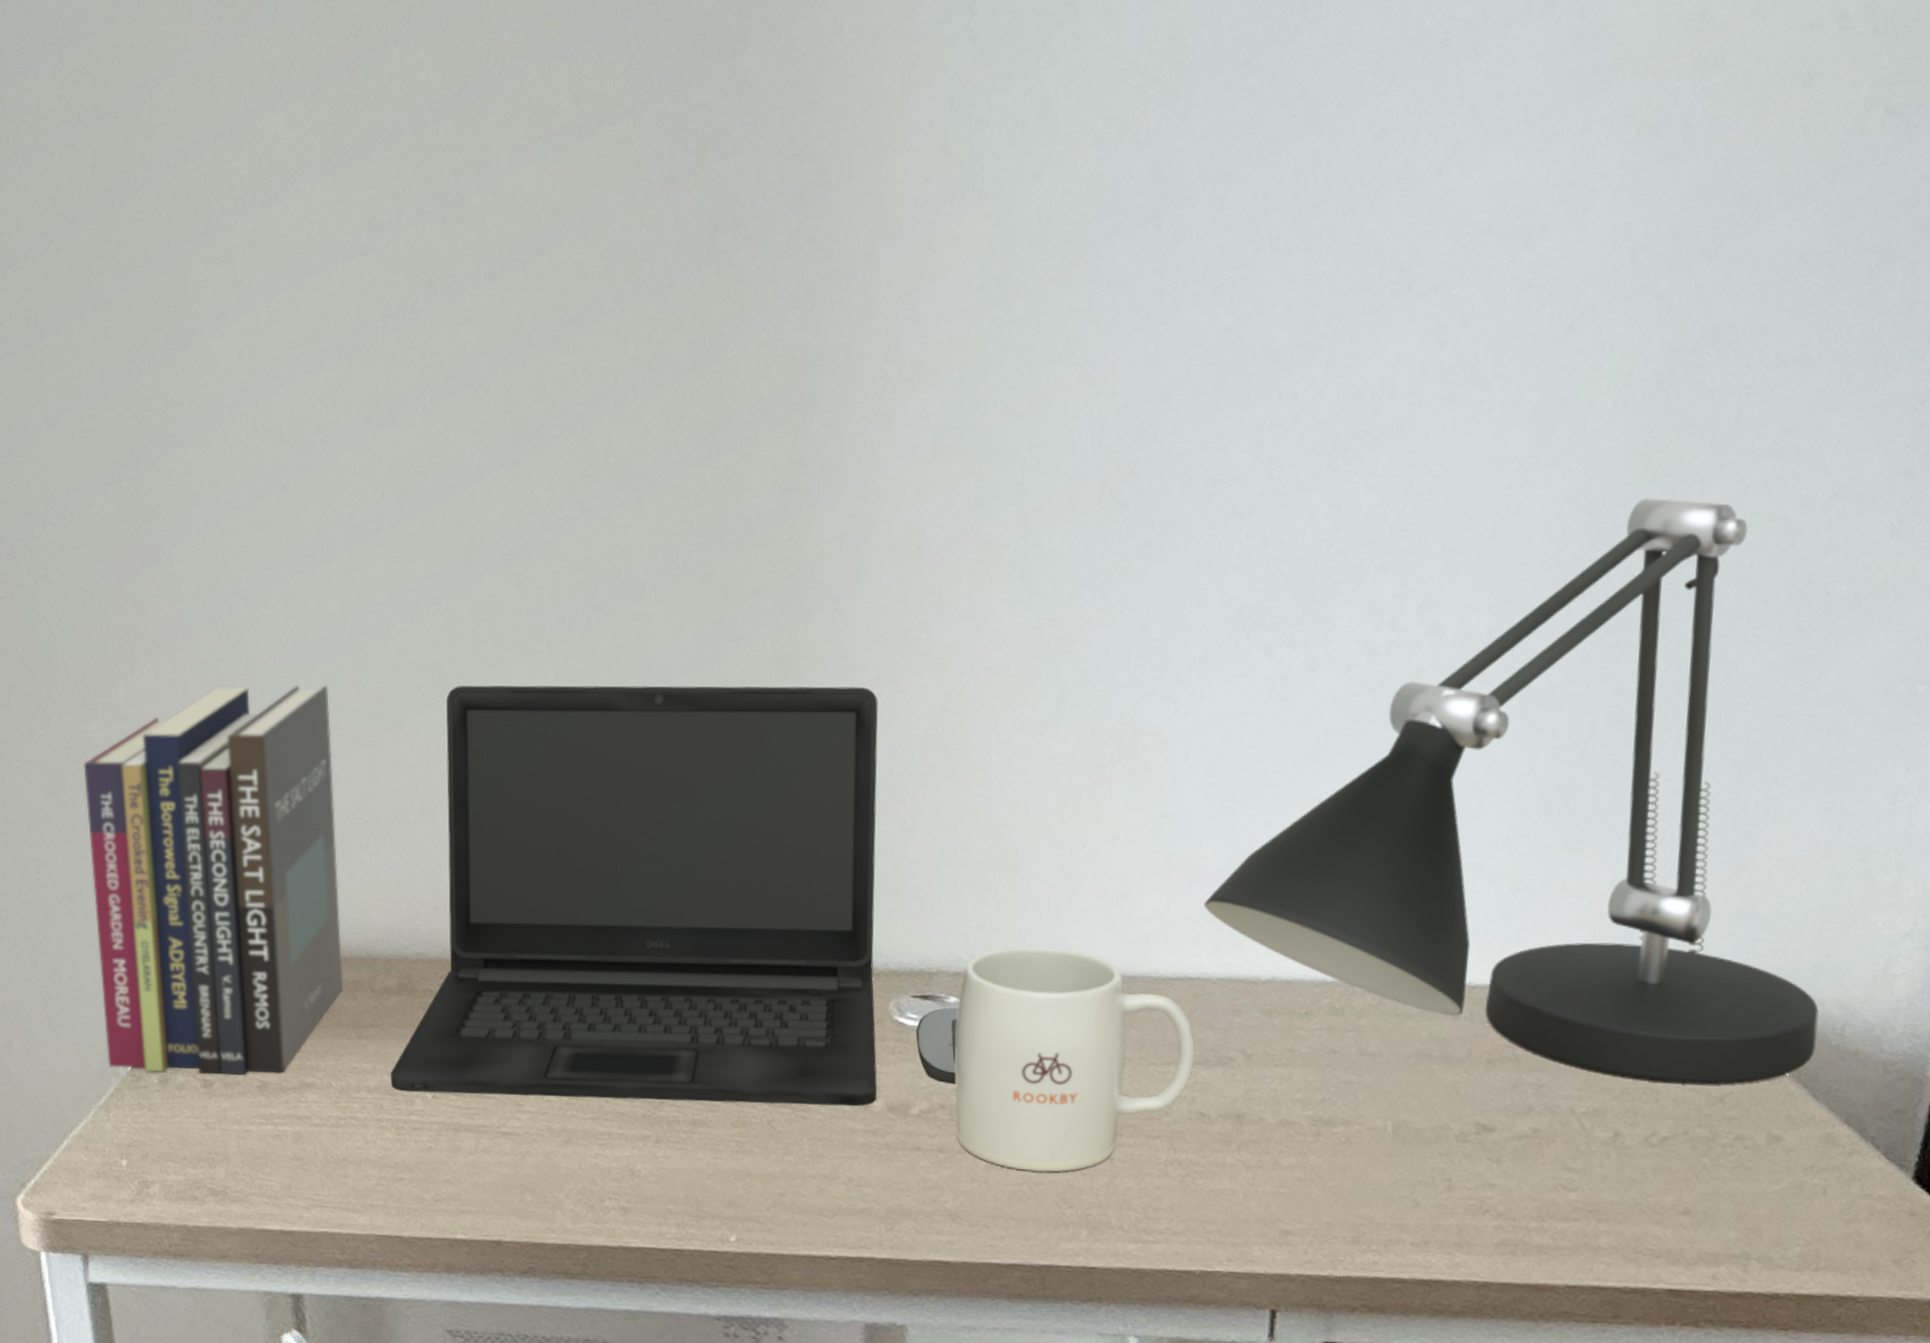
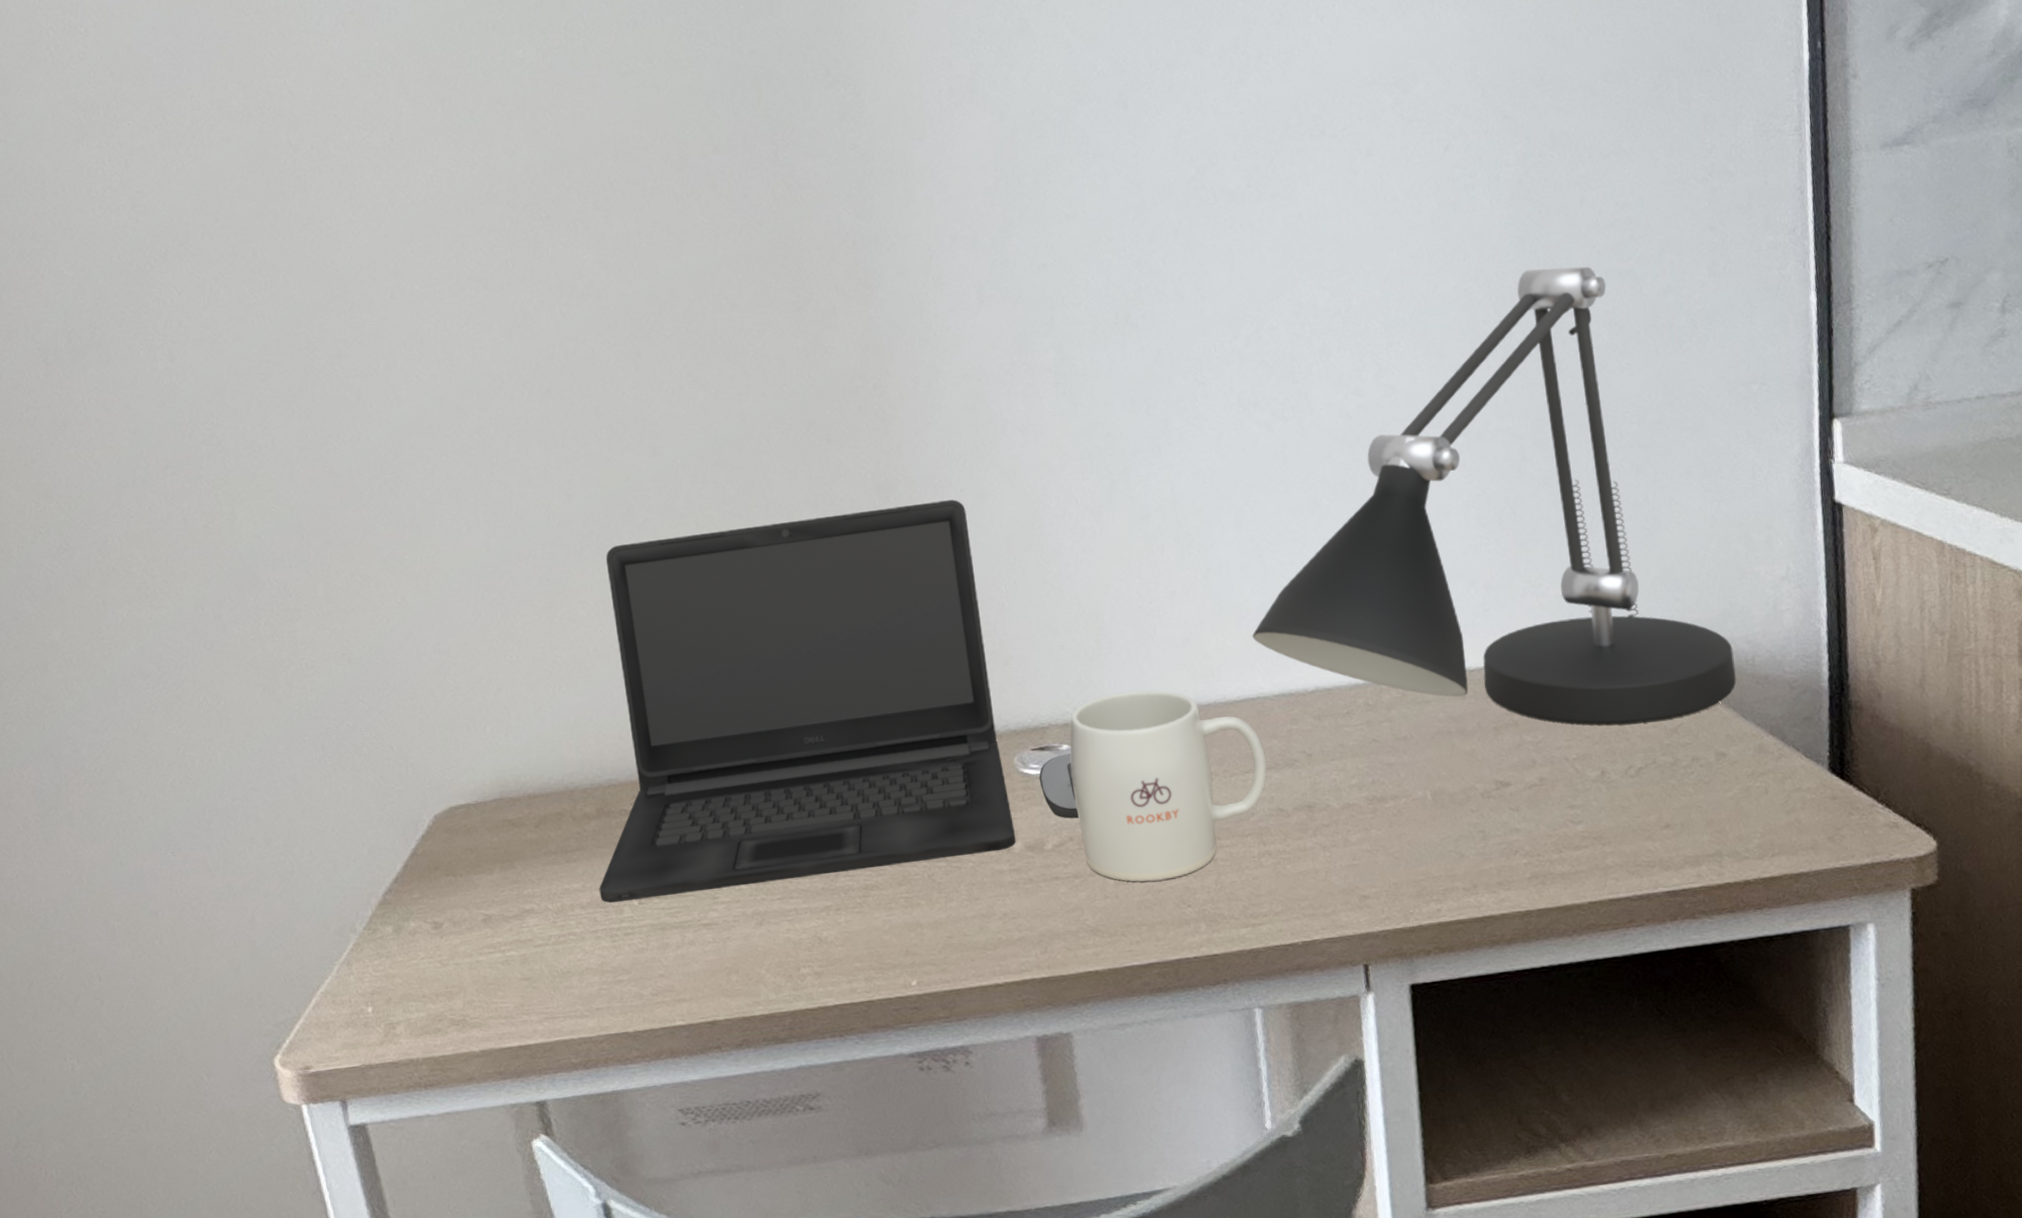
books: present [83,685,344,1076] -> none [293,562,548,925]

